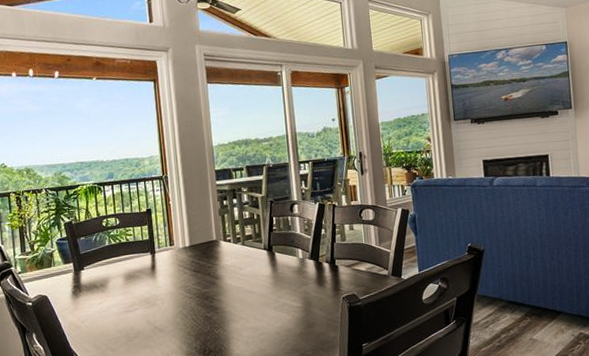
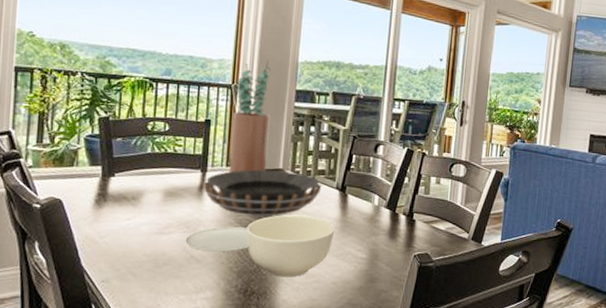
plate: none [148,296,201,322] -> present [185,226,249,253]
decorative bowl: none [154,241,252,285] -> present [203,169,322,217]
vase: none [166,149,203,251] -> present [229,59,271,173]
bowl: none [196,277,270,335] -> present [246,215,335,277]

